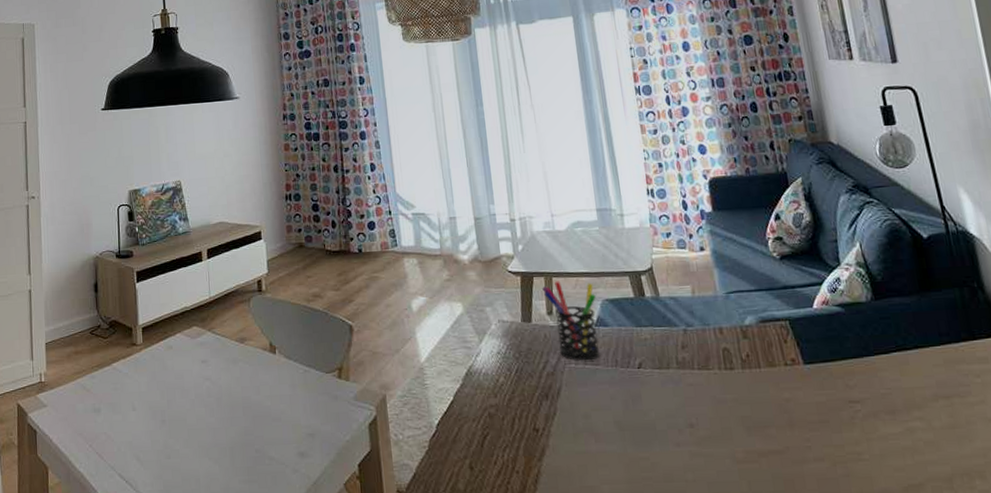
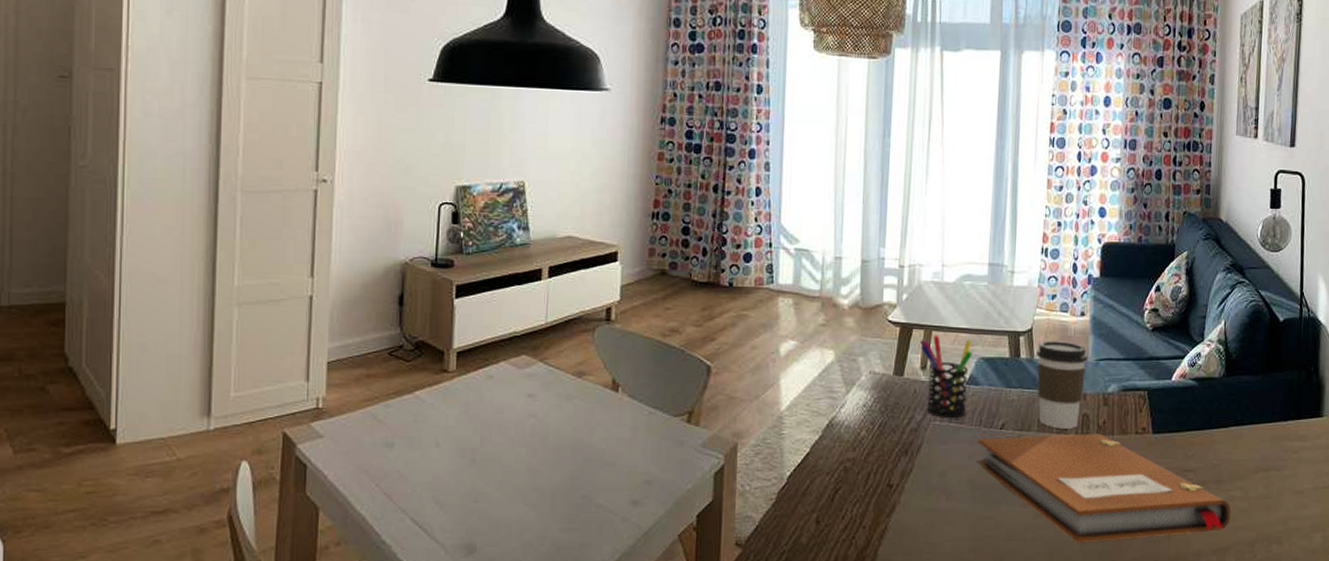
notebook: none [617,368,917,483] -> present [977,434,1231,543]
coffee cup: none [661,277,720,365] -> present [1037,341,1088,429]

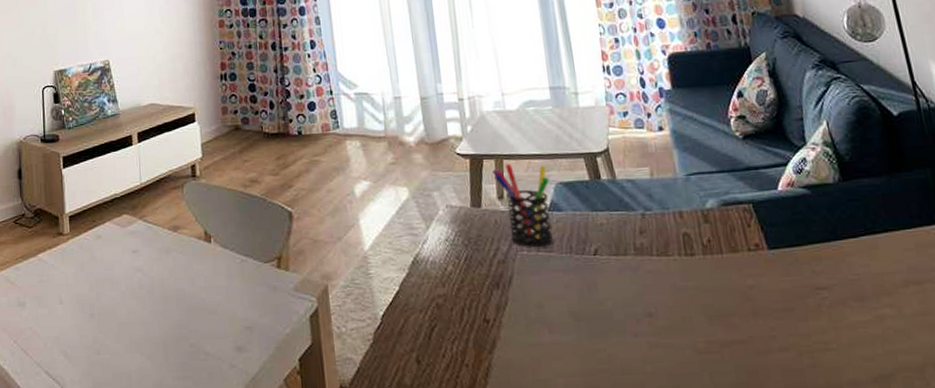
notebook: present [977,434,1231,543] -> none [571,253,886,375]
coffee cup: present [1037,341,1088,429] -> none [617,158,680,251]

